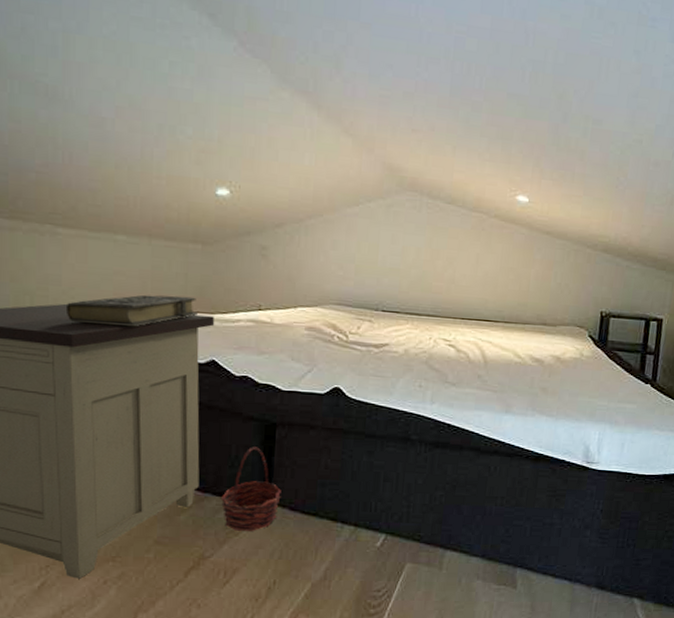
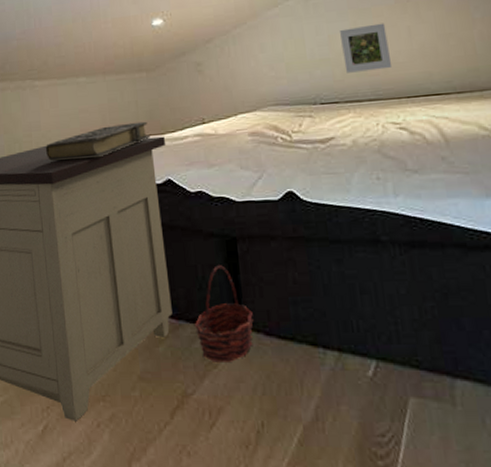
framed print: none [411,243,458,290] -> present [340,23,391,73]

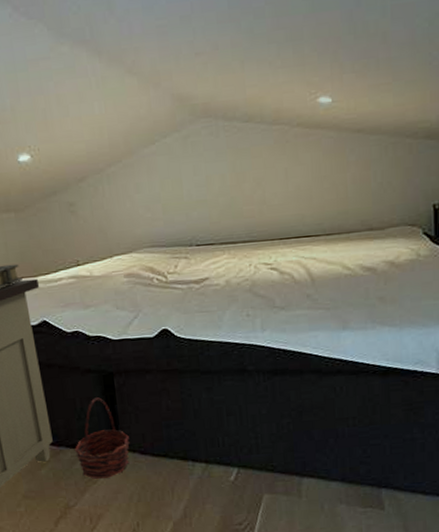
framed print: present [340,23,391,73] -> none [218,164,267,215]

